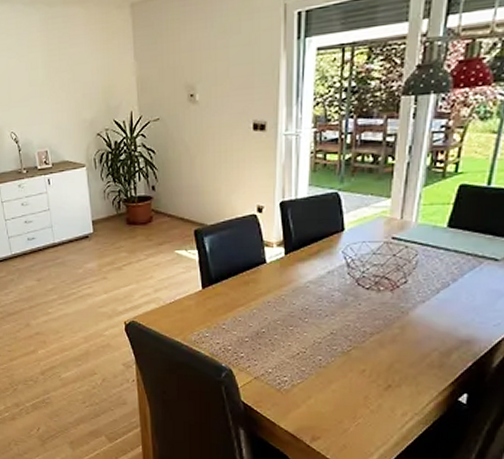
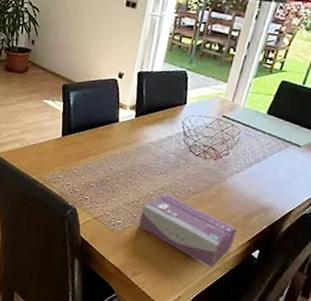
tissue box: none [310,338,434,423] -> present [139,193,238,269]

